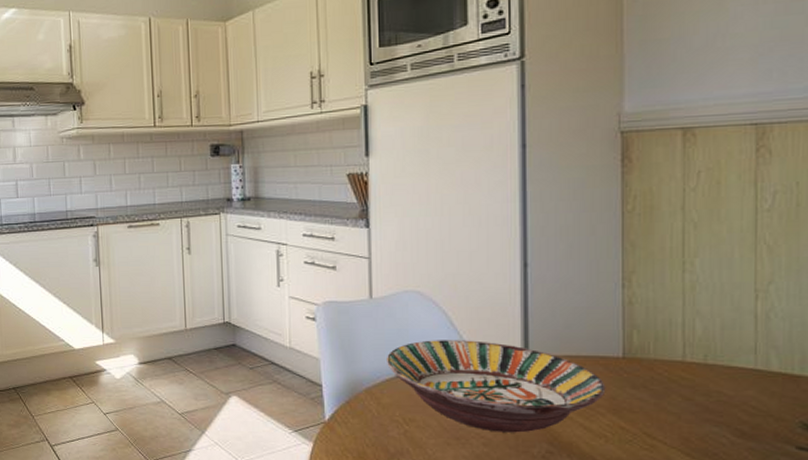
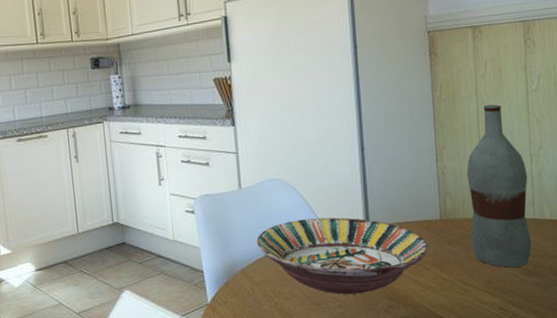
bottle: none [663,224,750,426] -> present [466,104,531,268]

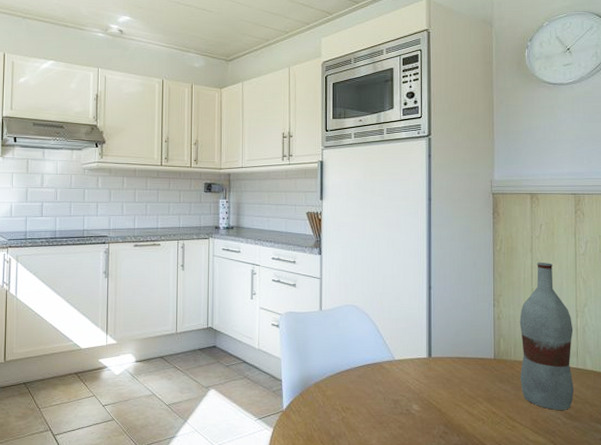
serving bowl: present [256,217,430,295] -> none [330,344,483,418]

